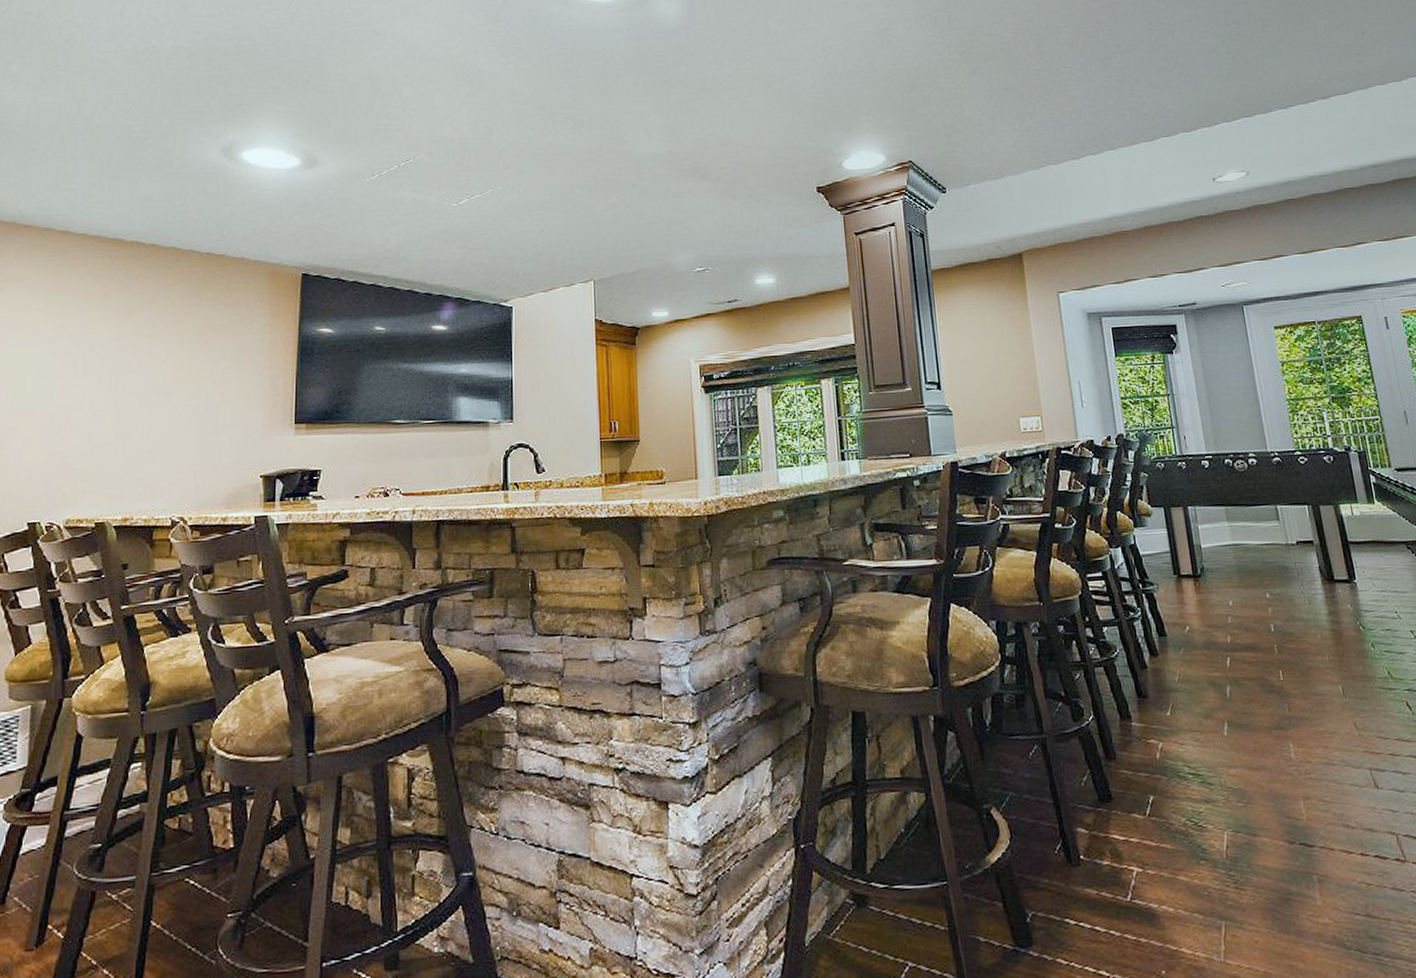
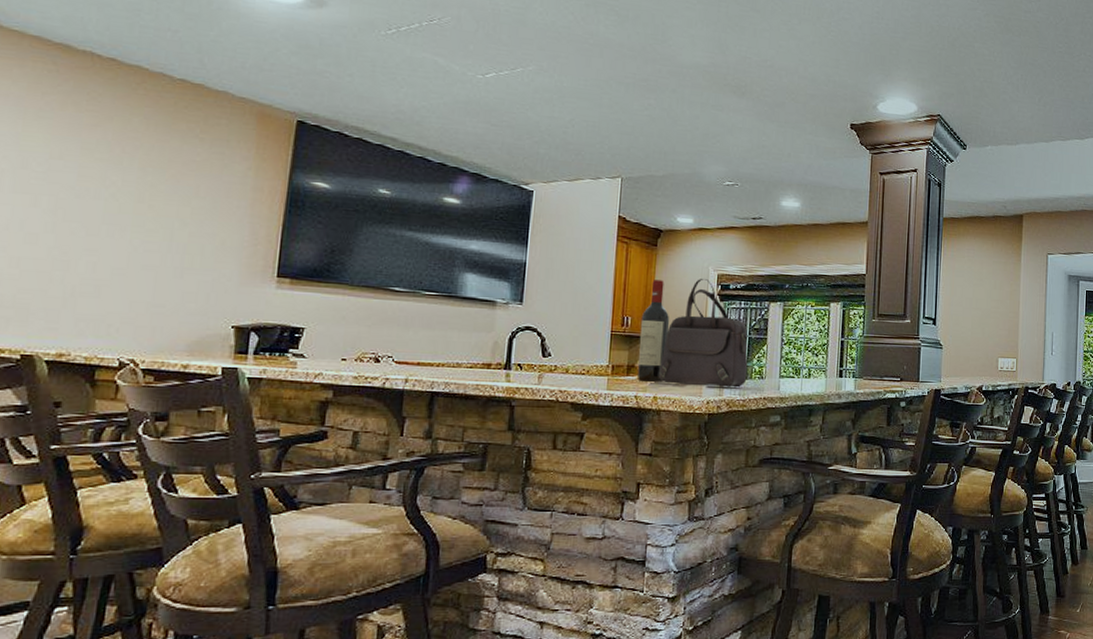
wine bottle: none [628,379,658,489] -> present [637,280,670,383]
handbag: none [652,372,743,488] -> present [659,279,748,388]

